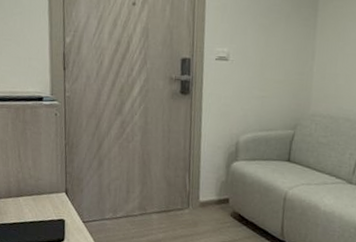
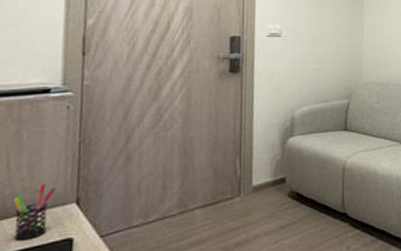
pen holder: none [24,174,51,215] -> present [13,183,56,241]

